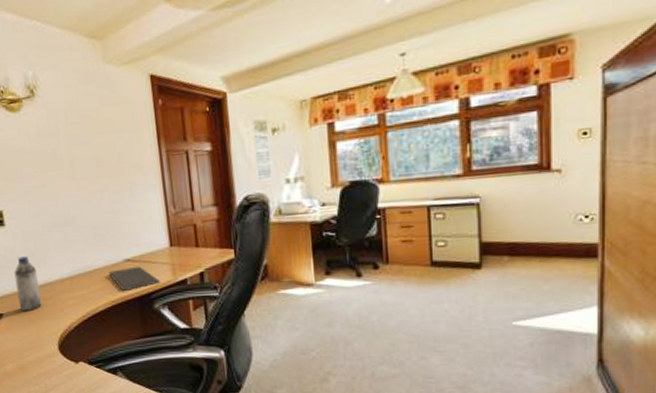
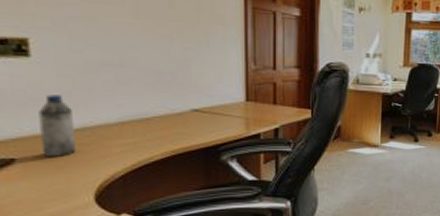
computer keyboard: present [109,266,161,291] -> none [171,117,232,141]

